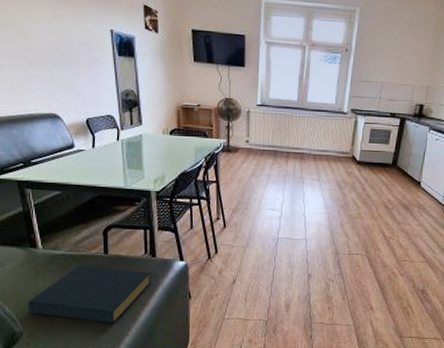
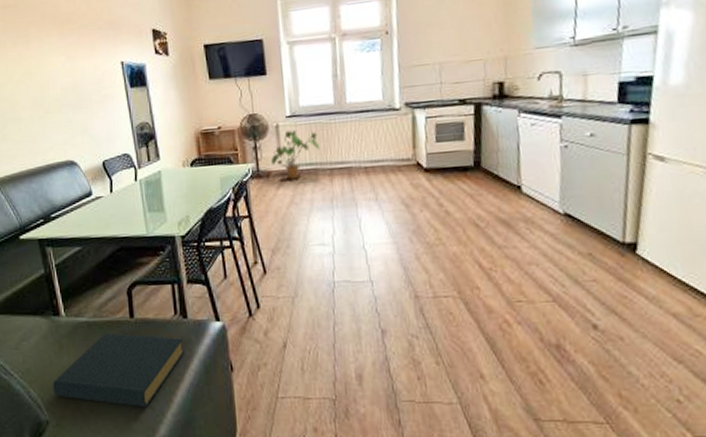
house plant: none [240,117,282,157] -> present [271,130,320,180]

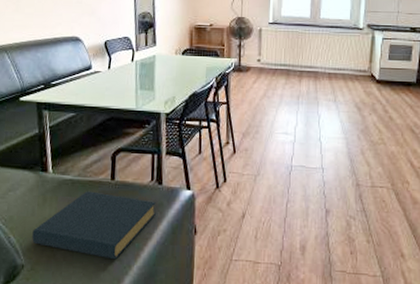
house plant: present [271,130,320,180] -> none [252,35,294,76]

